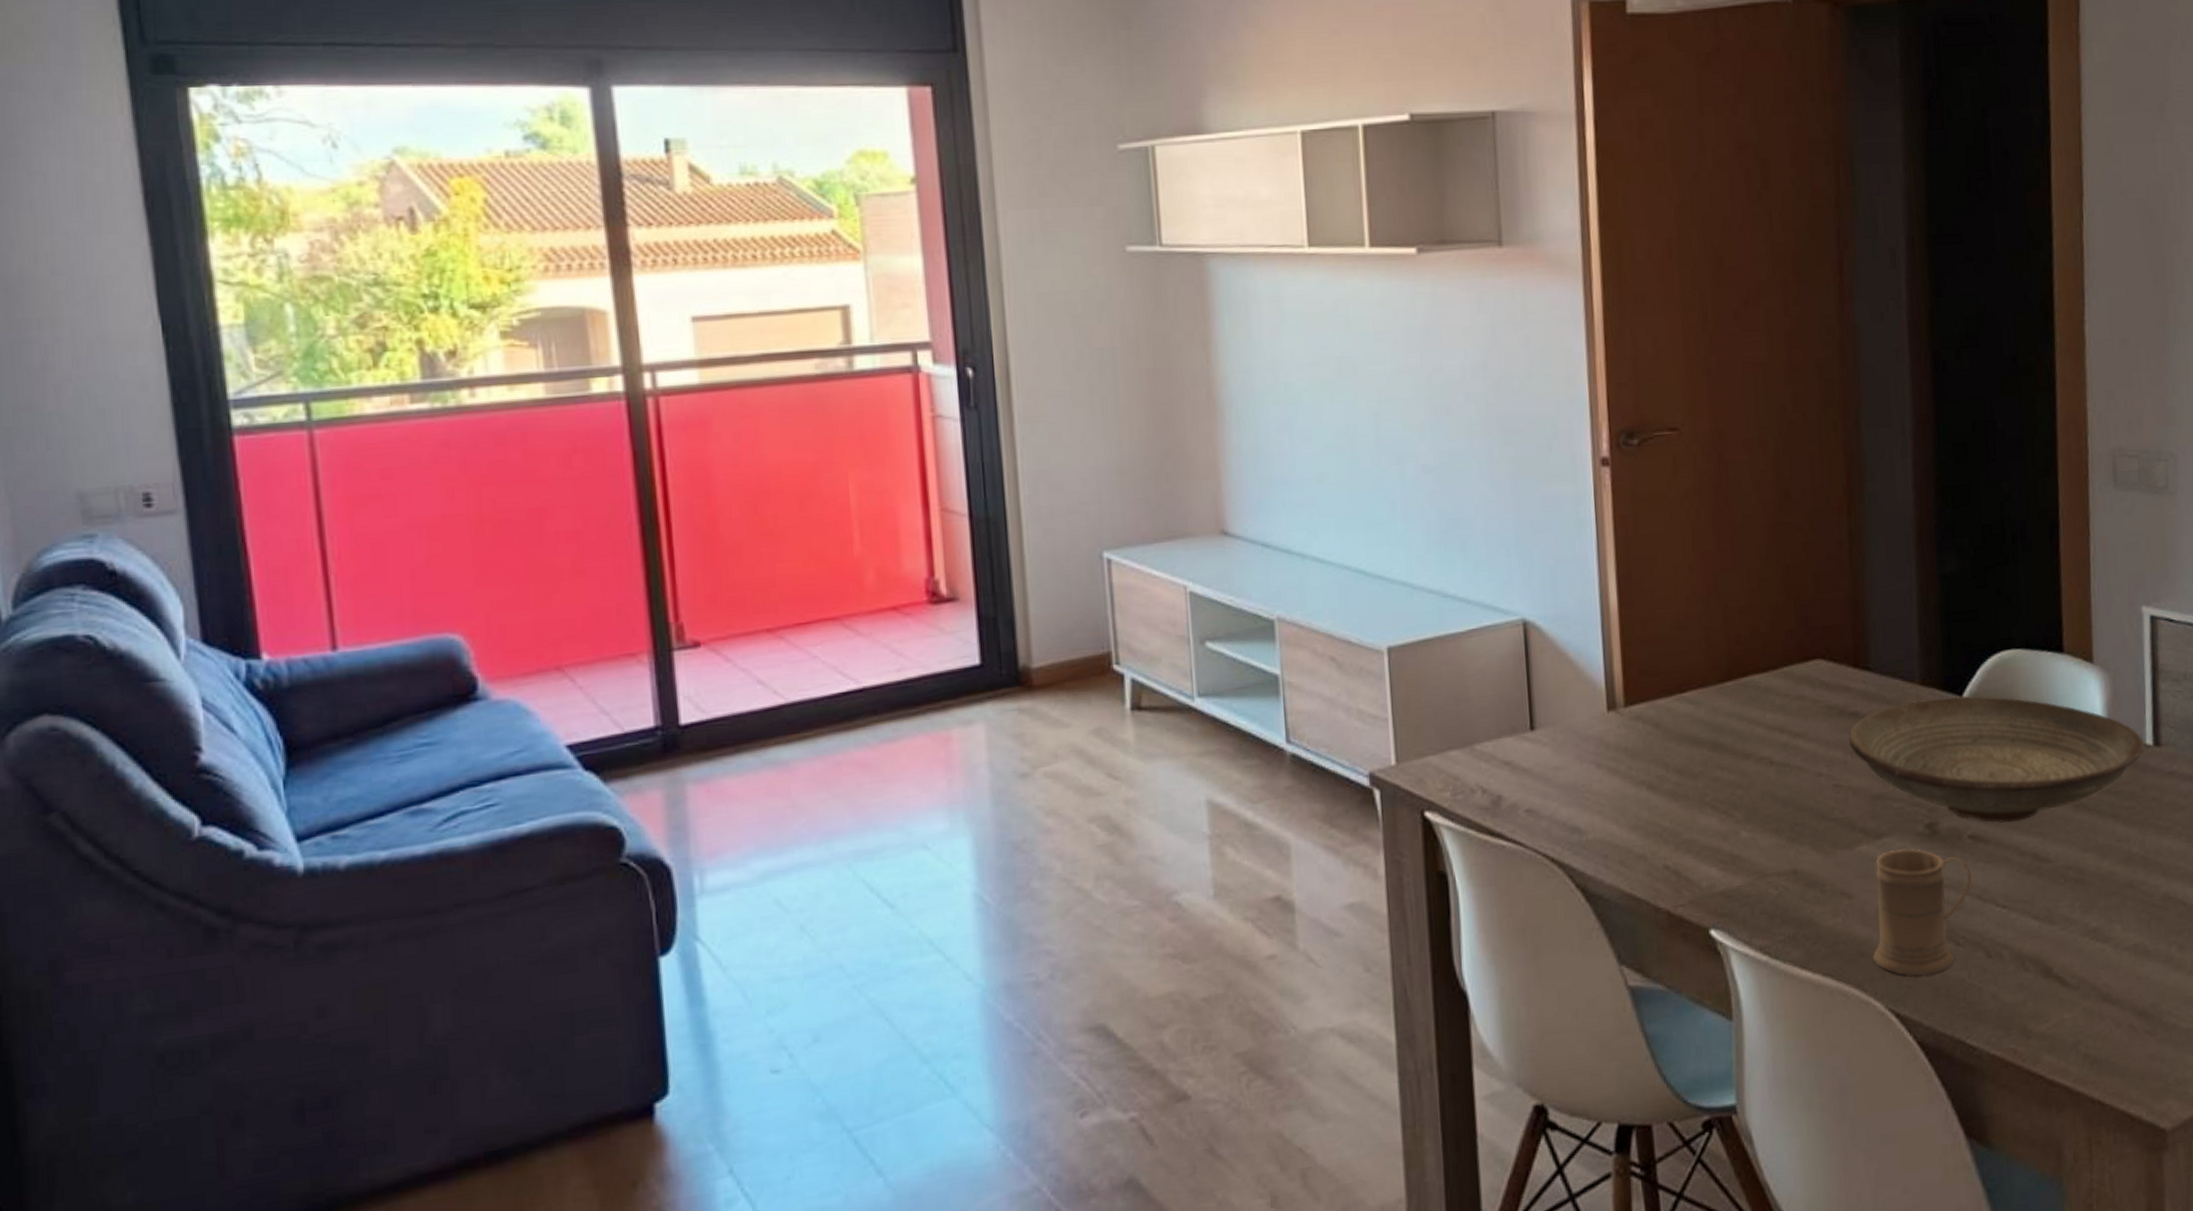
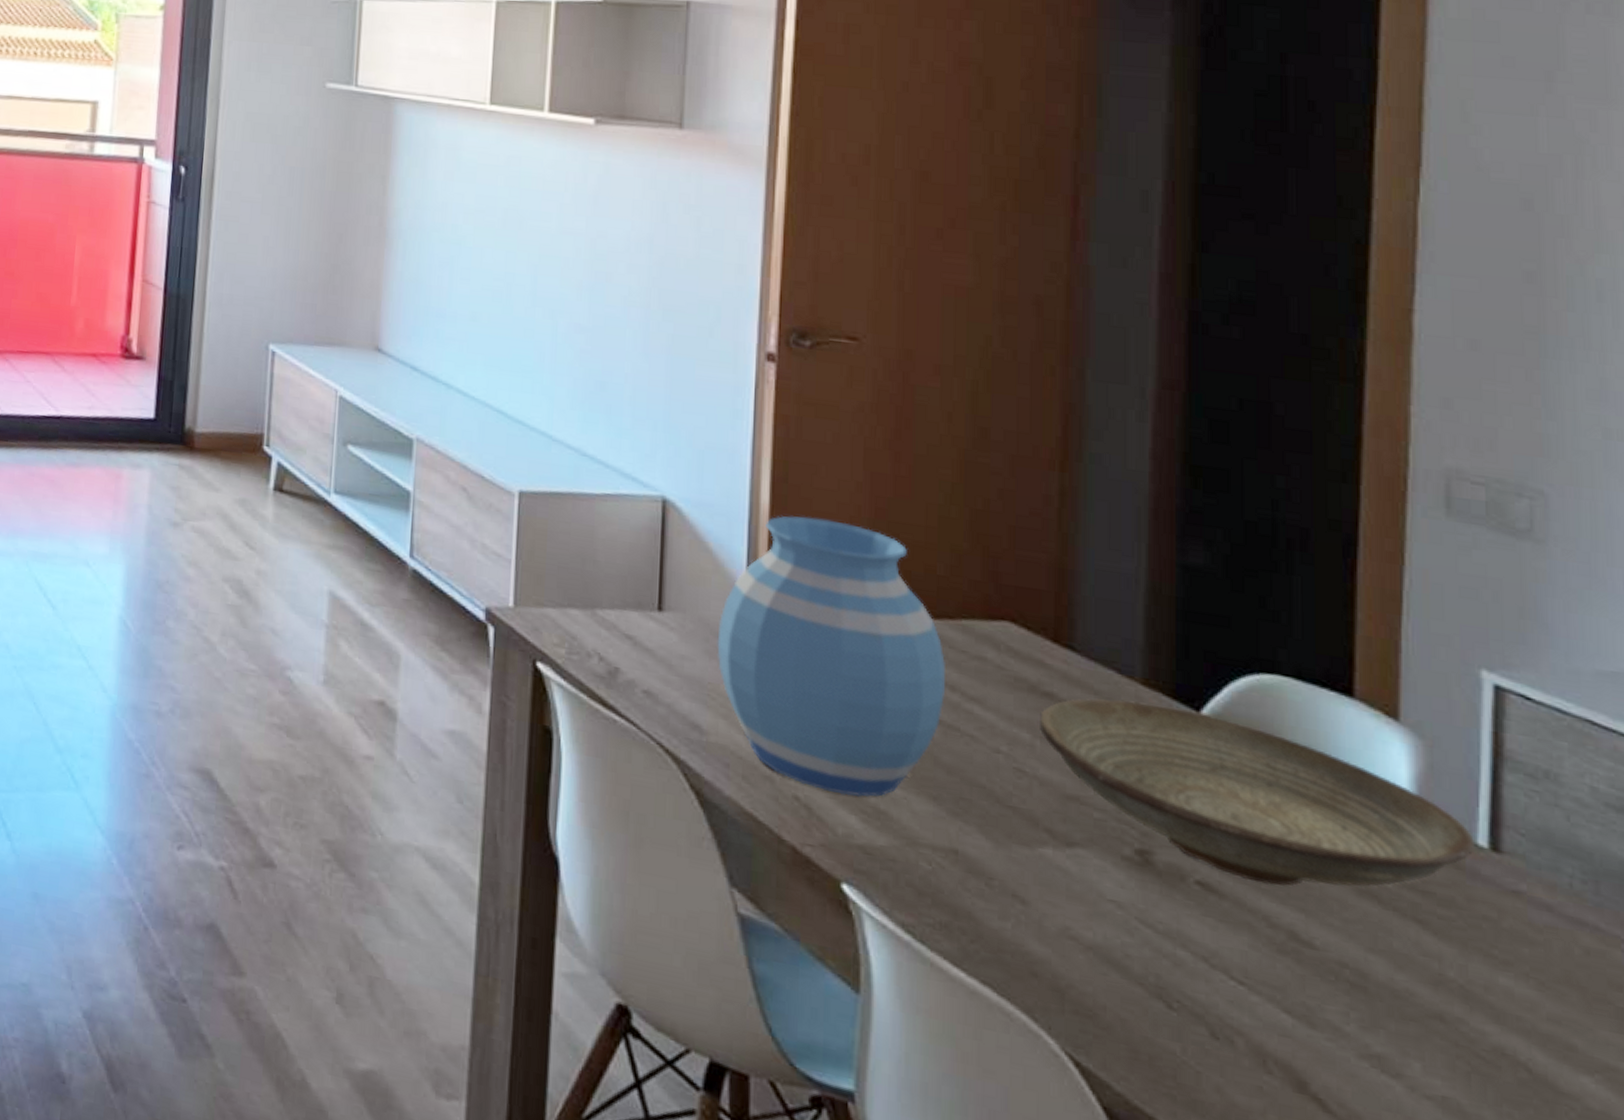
vase: none [1585,604,1776,854] -> present [717,515,945,797]
mug: present [1872,848,1972,976] -> none [1048,865,1198,1033]

